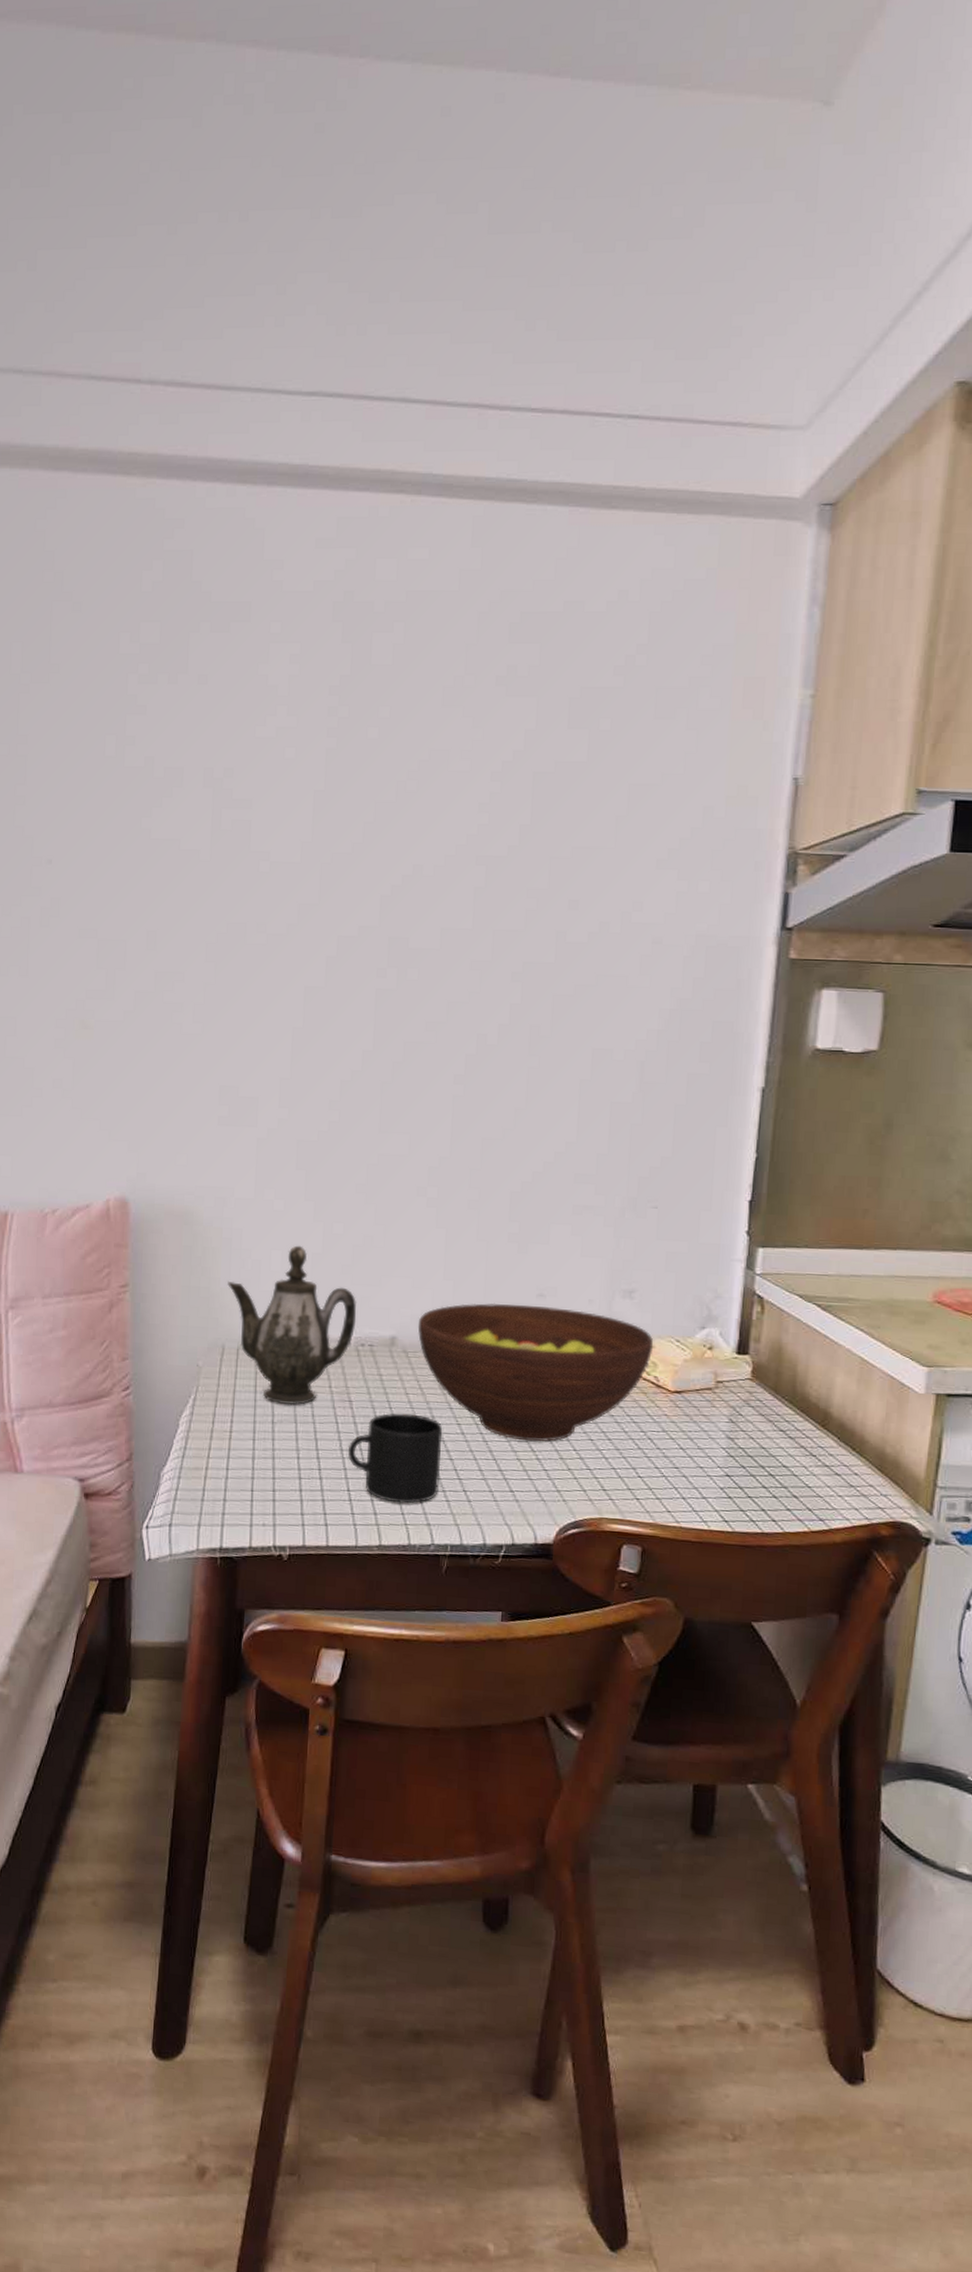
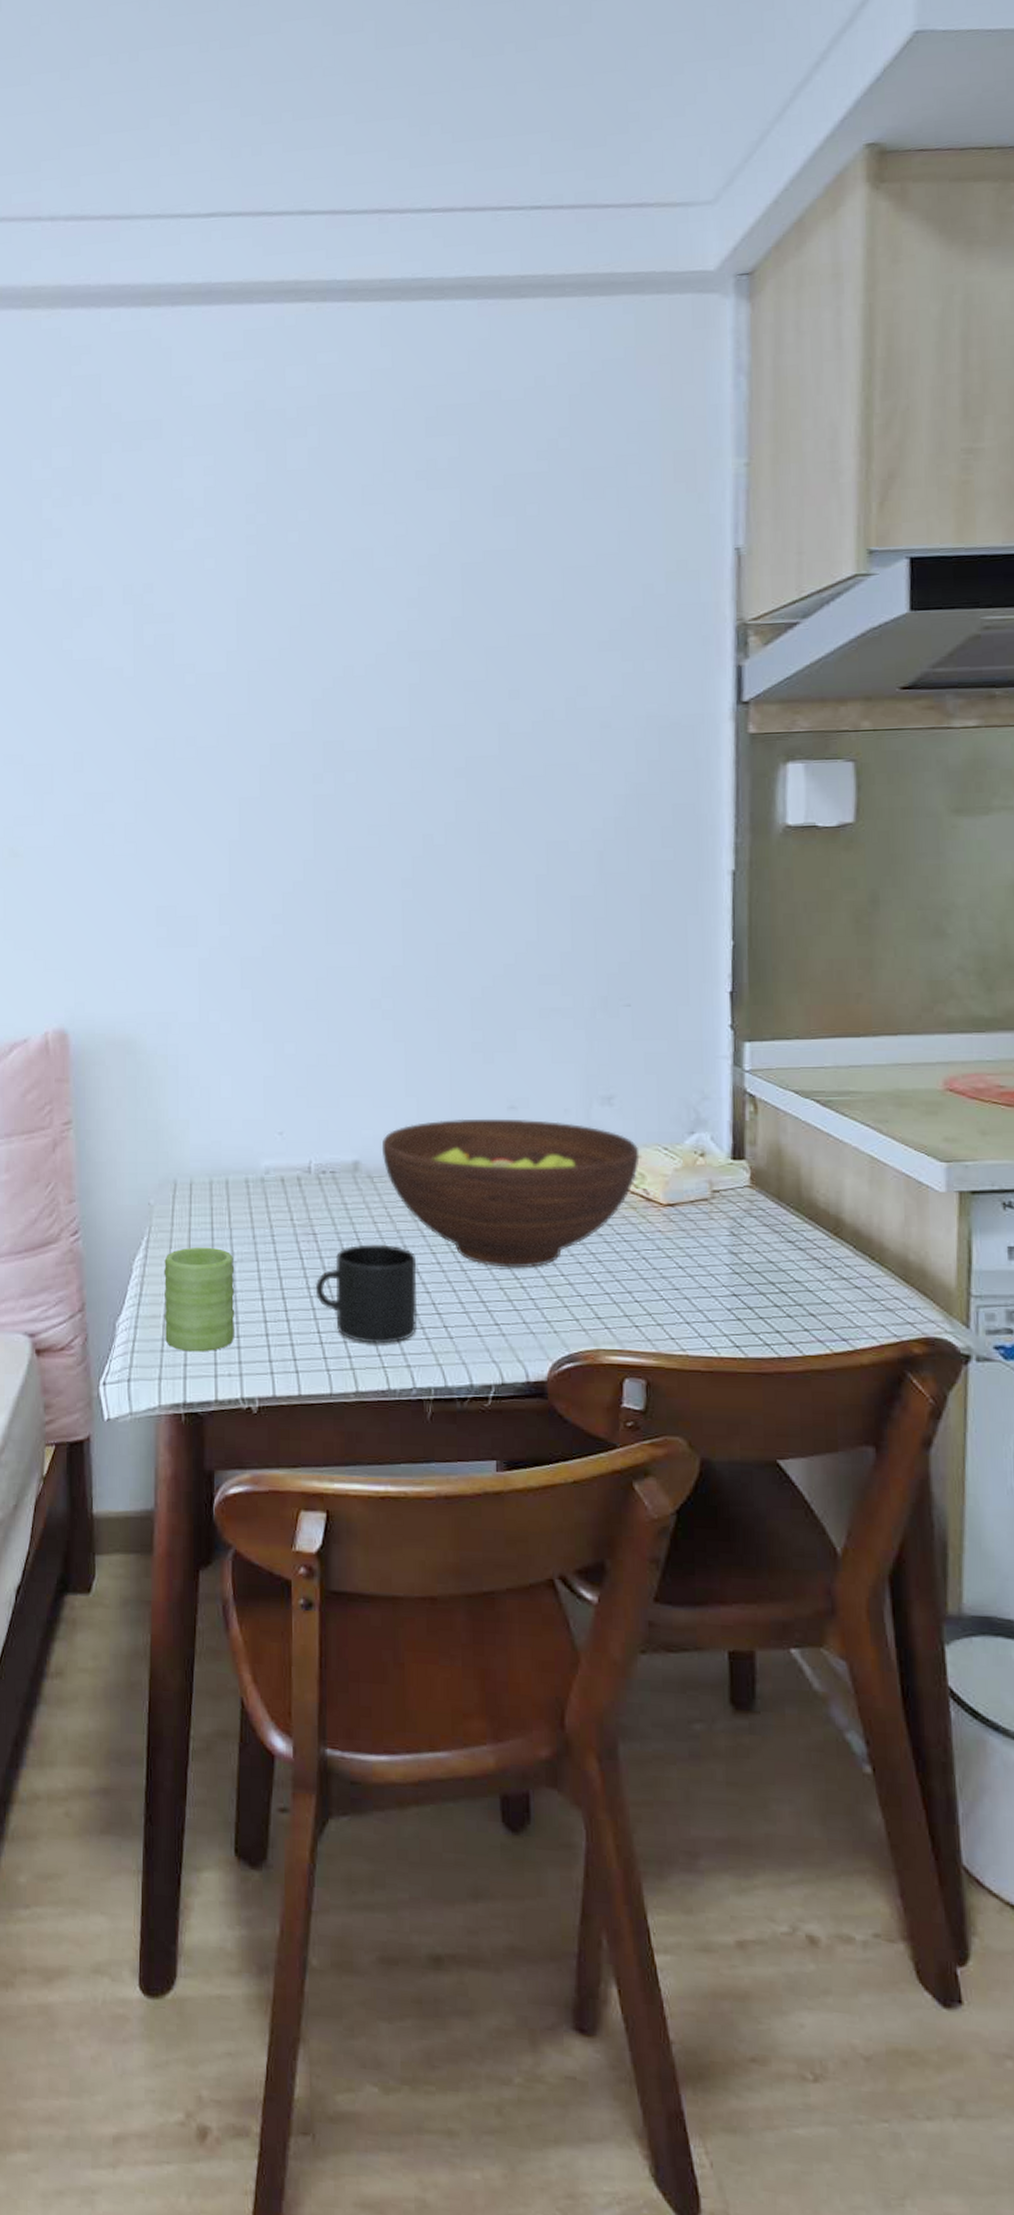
mug: none [206,1407,274,1503] -> present [164,1247,235,1352]
teapot: present [228,1245,357,1405] -> none [176,1069,315,1242]

